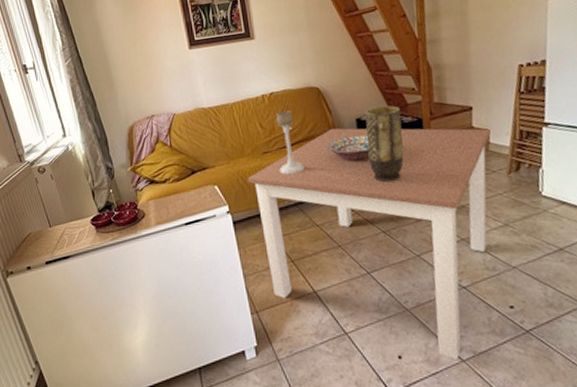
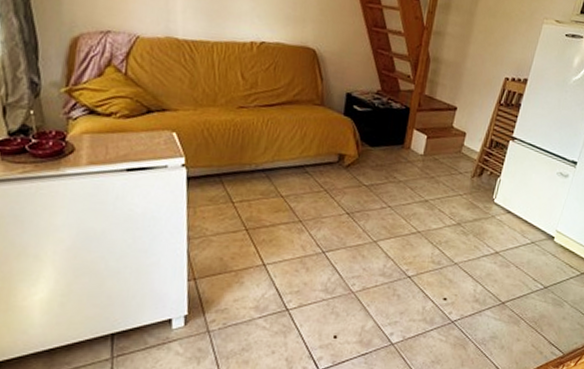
dining table: present [247,128,491,360] -> none [214,97,467,343]
candle holder: present [276,110,305,175] -> none [253,65,282,138]
decorative bowl: present [327,135,370,162] -> none [310,109,354,138]
vase: present [364,106,404,183] -> none [349,85,391,166]

